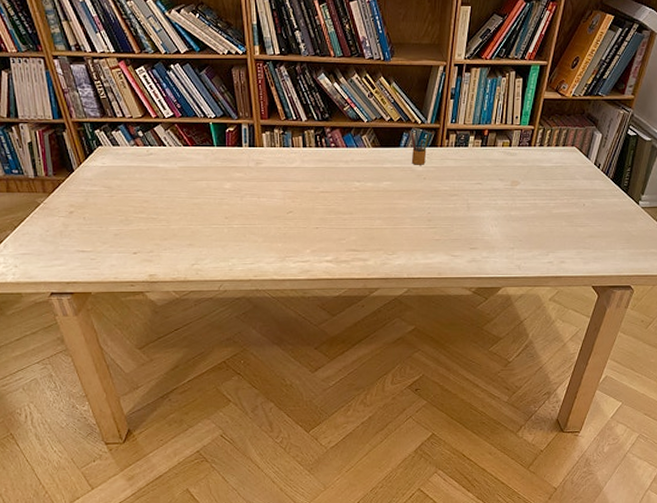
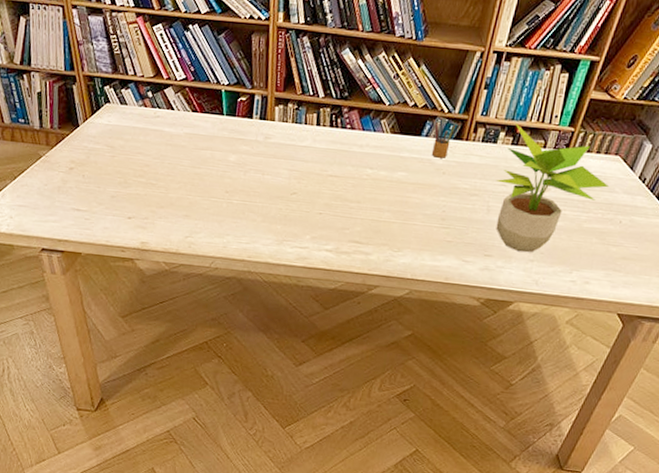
potted plant: none [471,127,569,242] -> present [495,123,609,253]

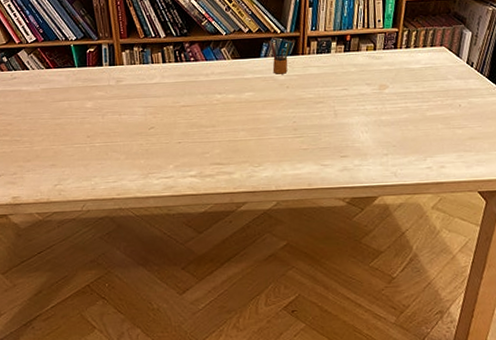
potted plant: present [495,123,609,253] -> none [336,32,441,148]

